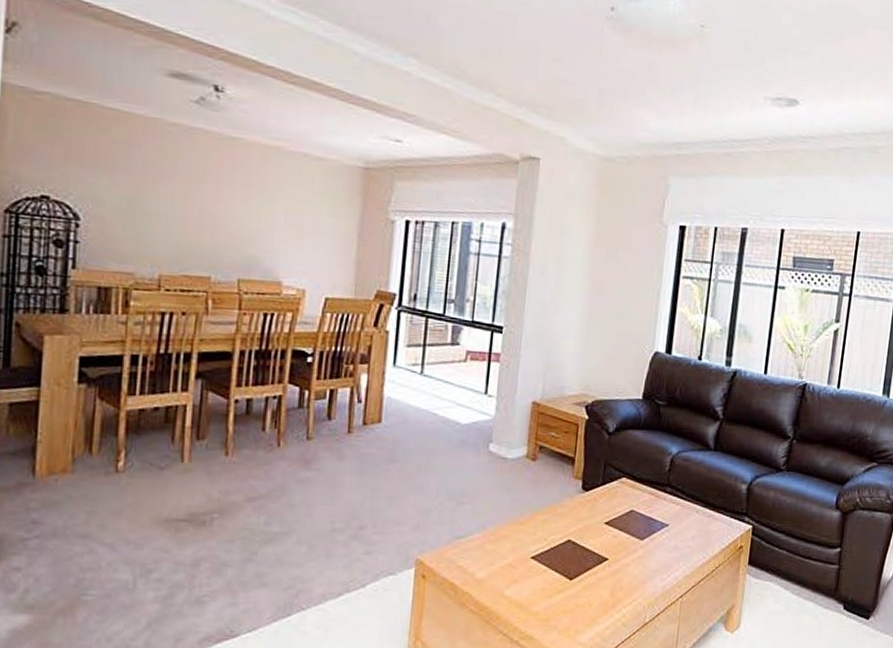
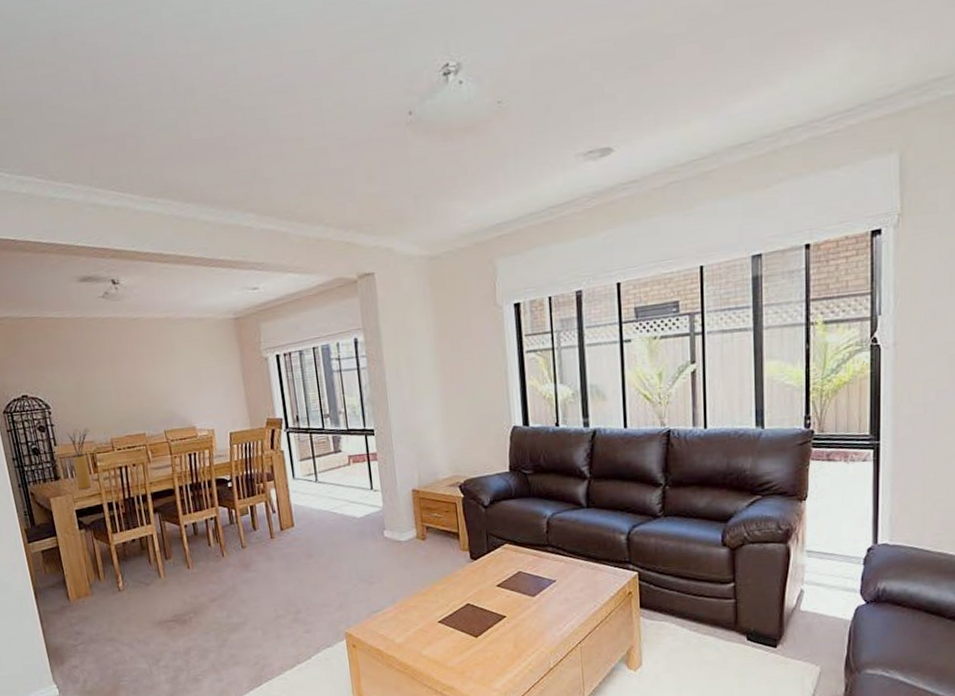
vase: none [91,253,130,333] -> present [67,428,91,490]

